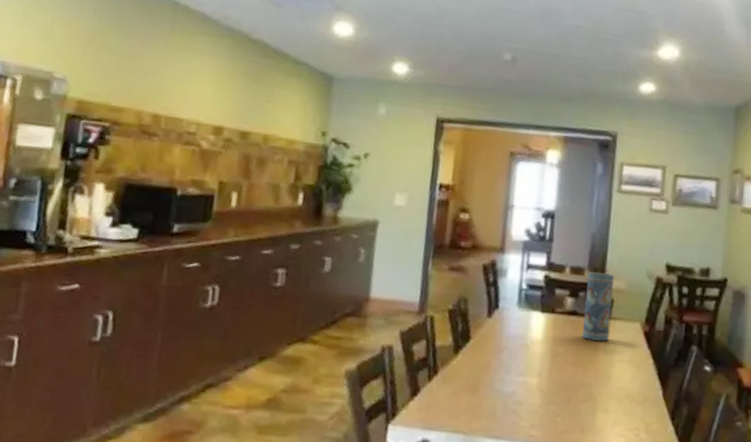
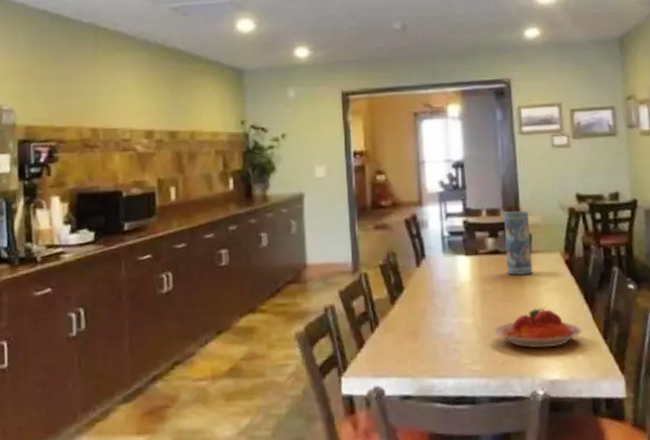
plate: none [558,378,650,422] -> present [494,307,582,348]

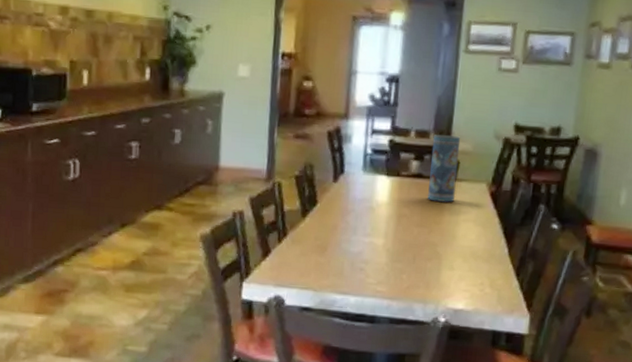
plate: present [494,307,582,348] -> none [404,237,496,278]

